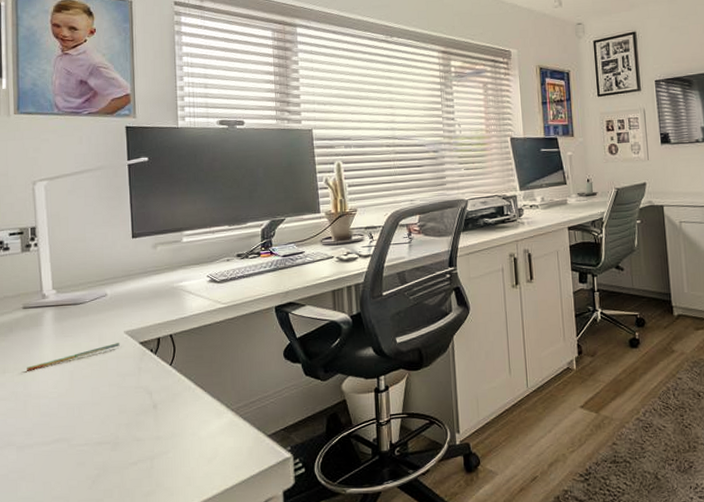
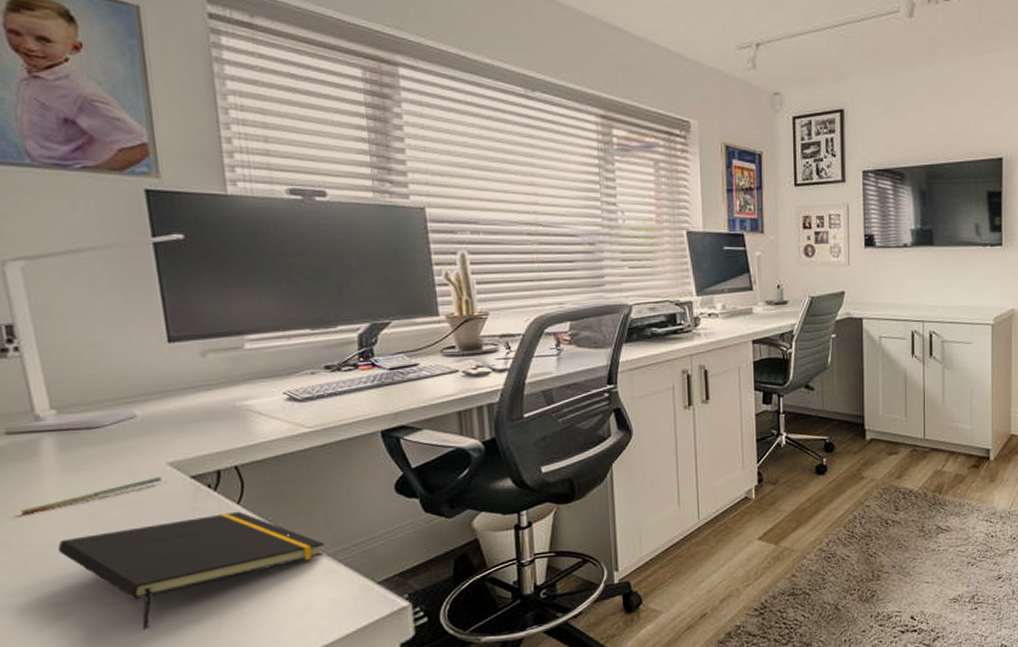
notepad: none [48,371,231,468] -> present [58,511,326,630]

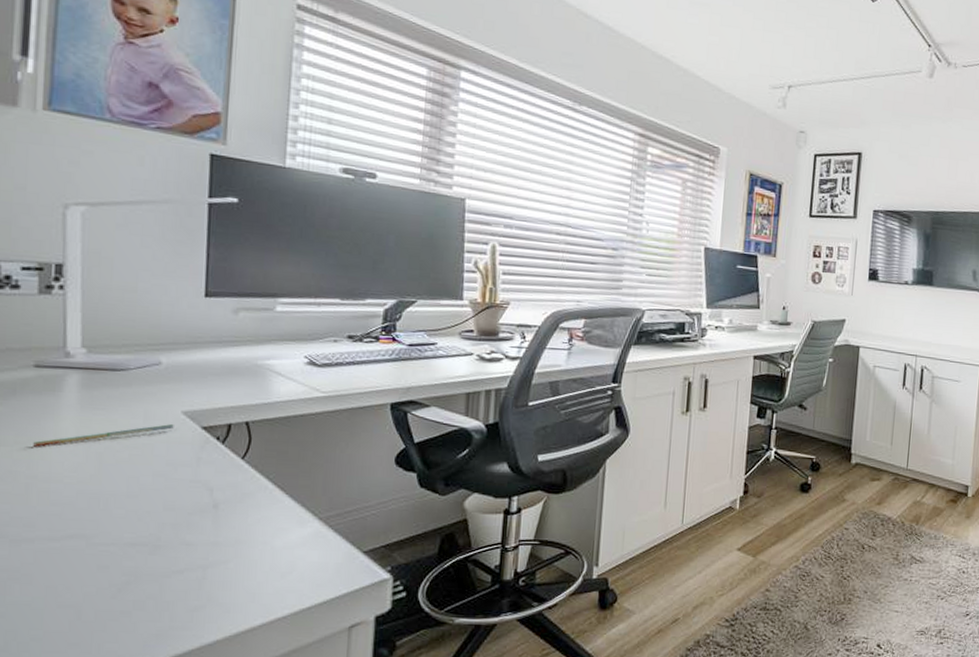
notepad: present [58,511,326,630] -> none [62,466,319,574]

